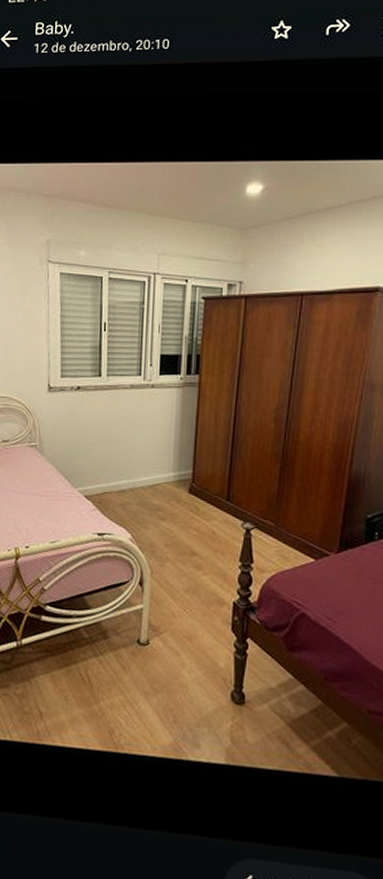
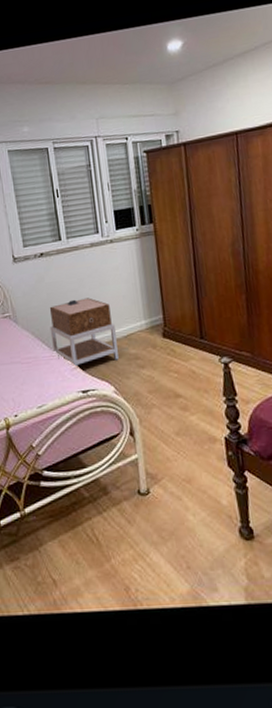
nightstand: none [74,439,142,508] -> present [49,297,119,366]

